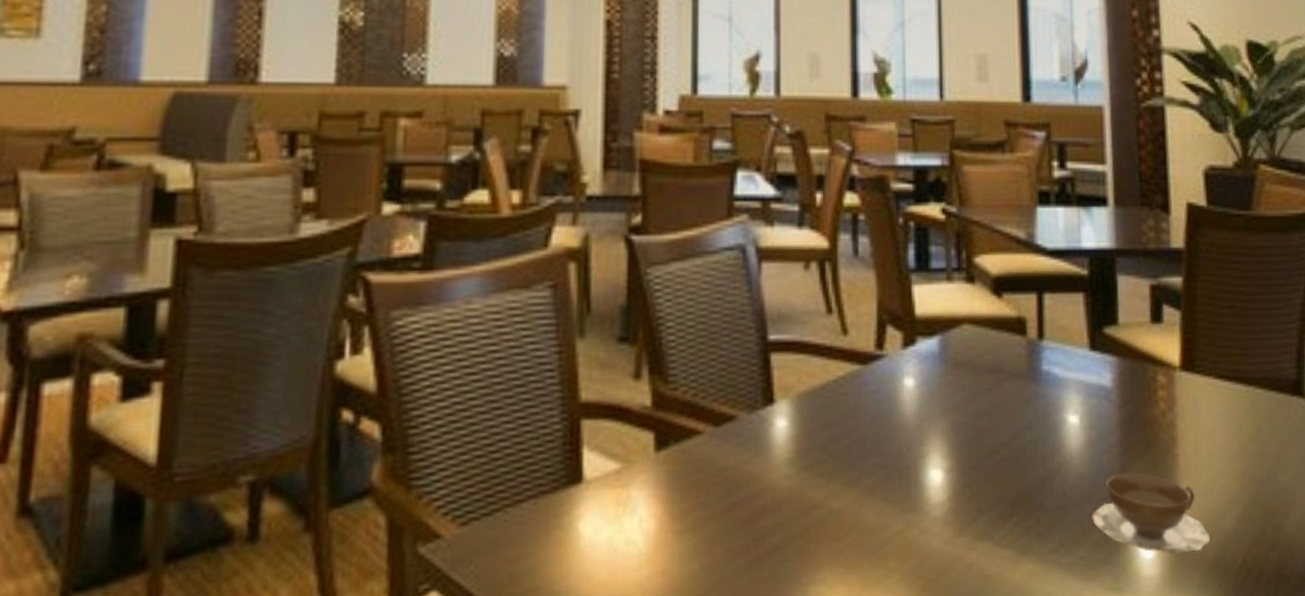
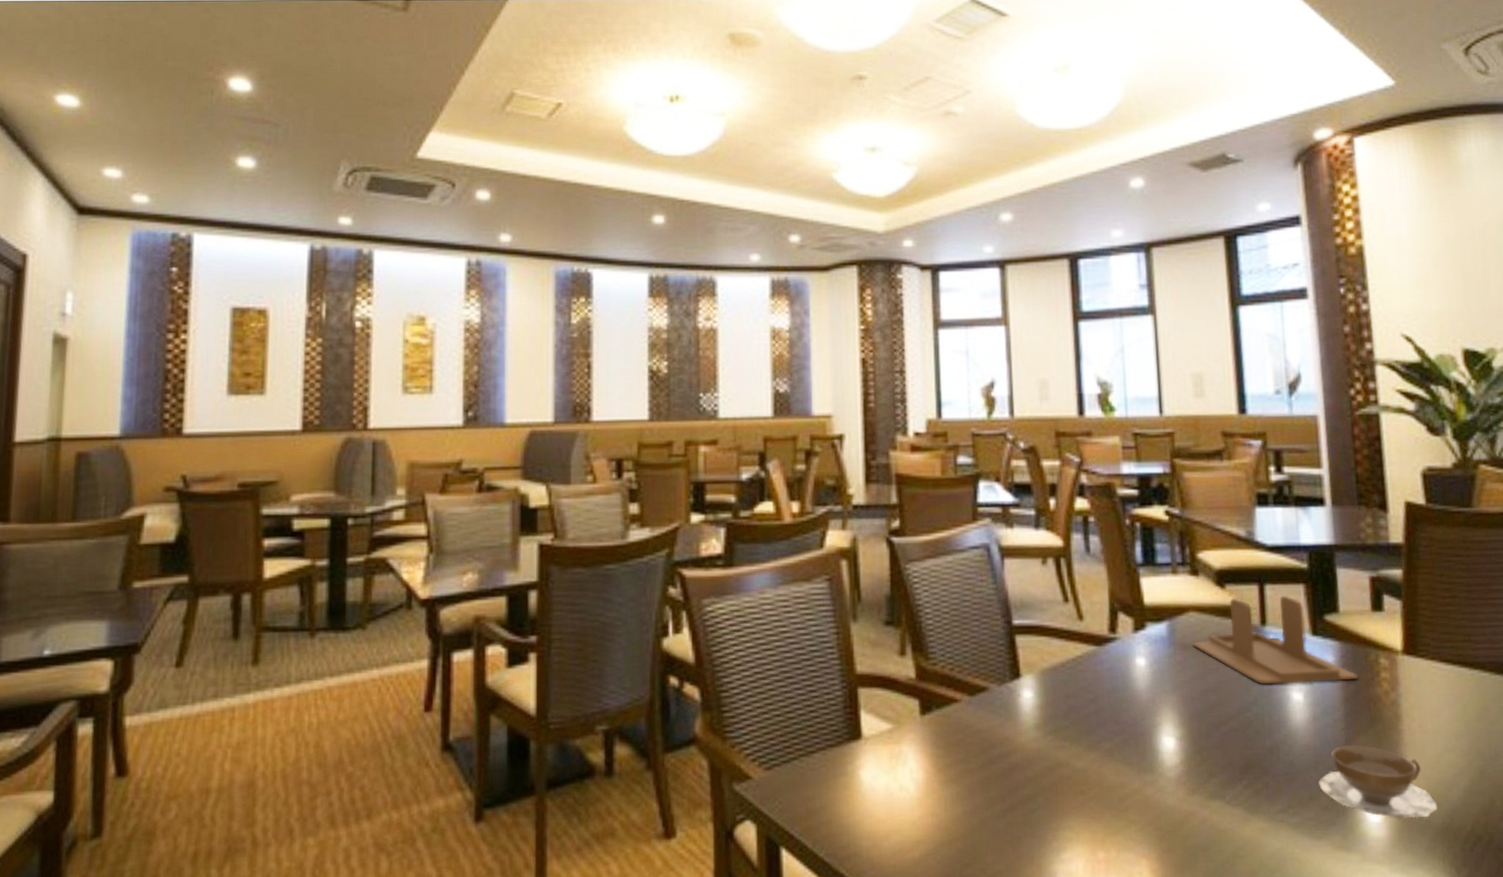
napkin holder: none [966,305,1136,407] -> present [1193,595,1358,685]

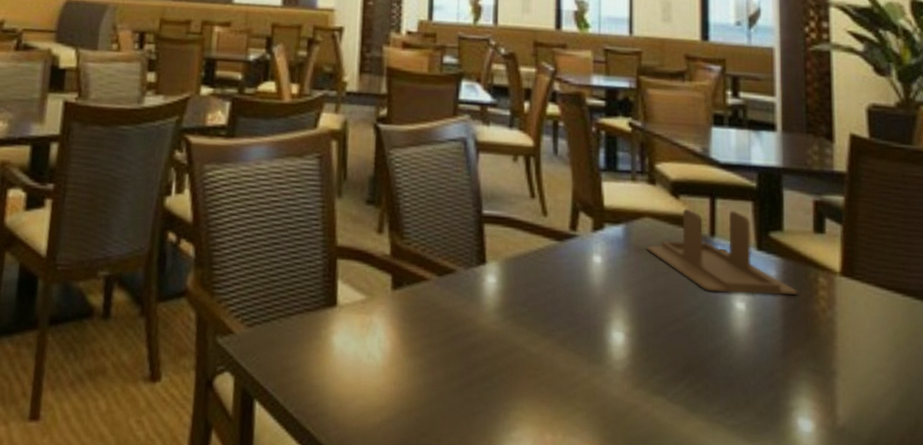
teacup: present [1318,745,1438,819] -> none [755,356,866,433]

